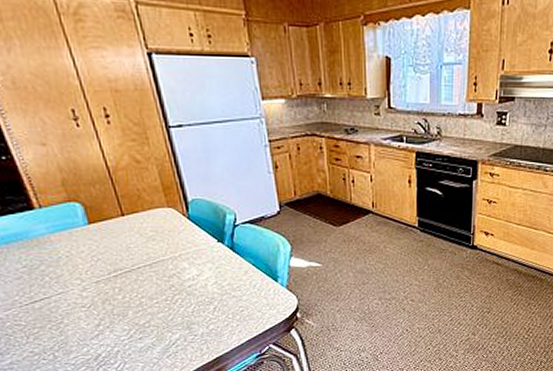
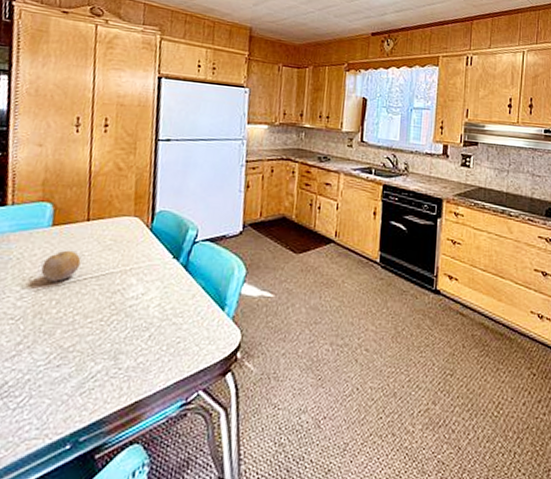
fruit: none [93,244,130,273] -> present [40,250,81,282]

